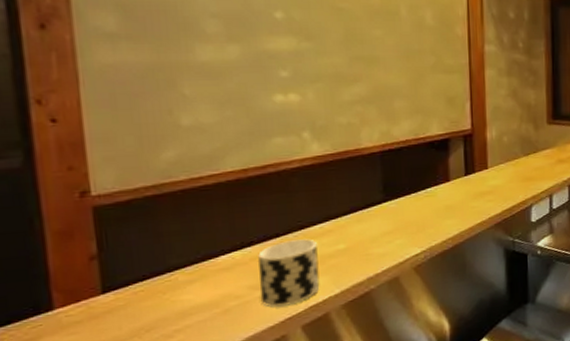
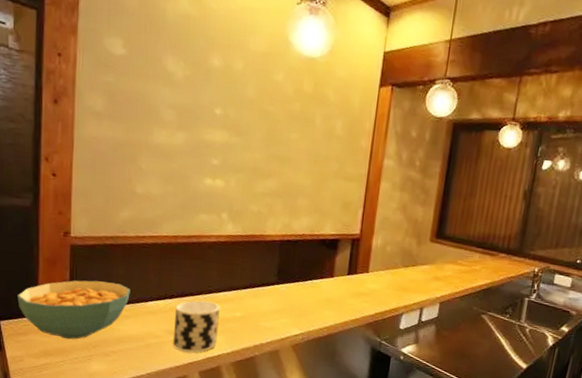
cereal bowl: none [16,242,192,331] -> present [18,280,131,340]

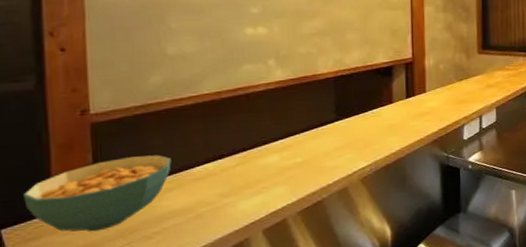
cup: present [173,300,220,353] -> none [226,153,279,213]

